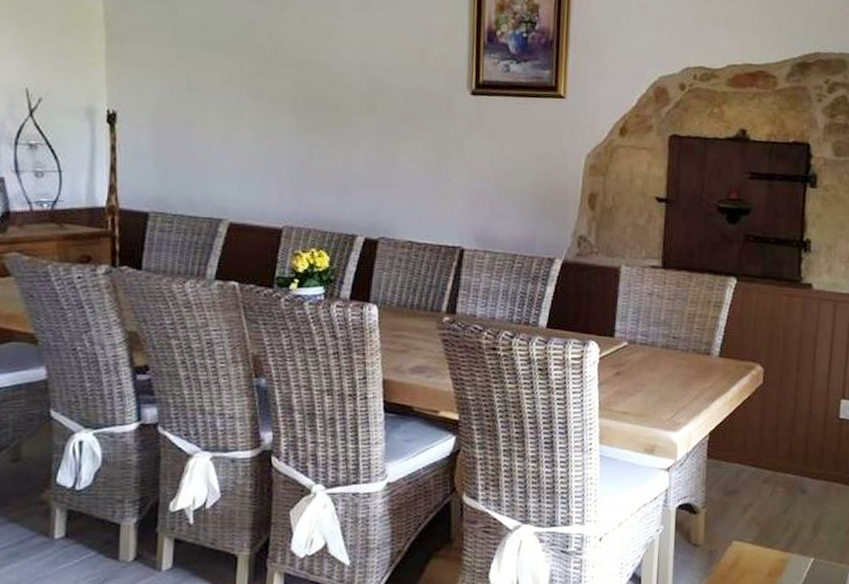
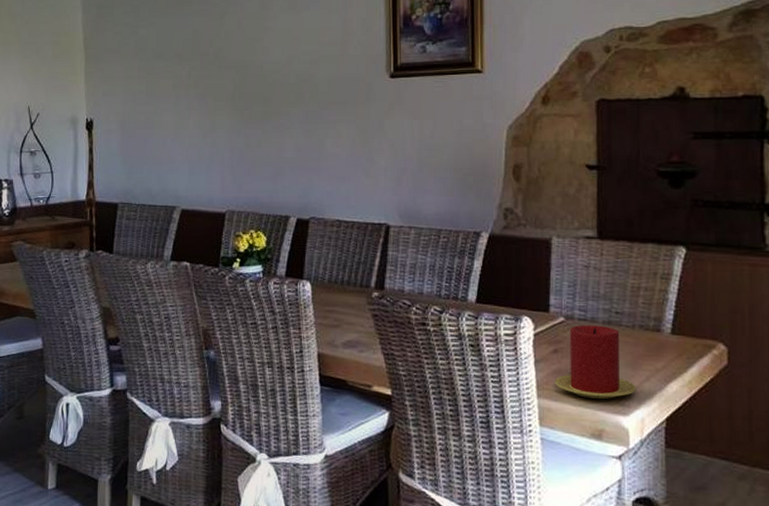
candle: none [615,349,686,417] -> present [554,324,636,399]

